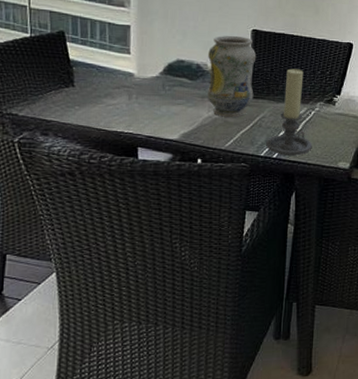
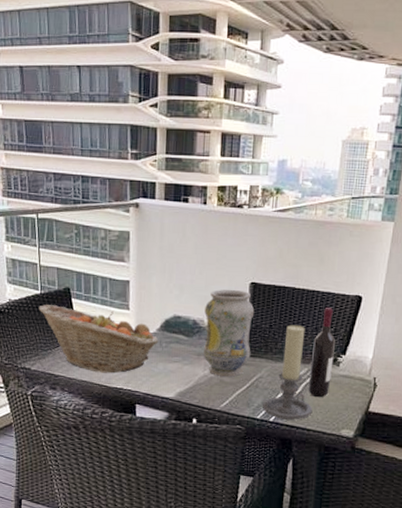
fruit basket: none [28,48,162,117] -> present [38,305,159,374]
wine bottle: none [307,53,332,133] -> present [308,308,336,397]

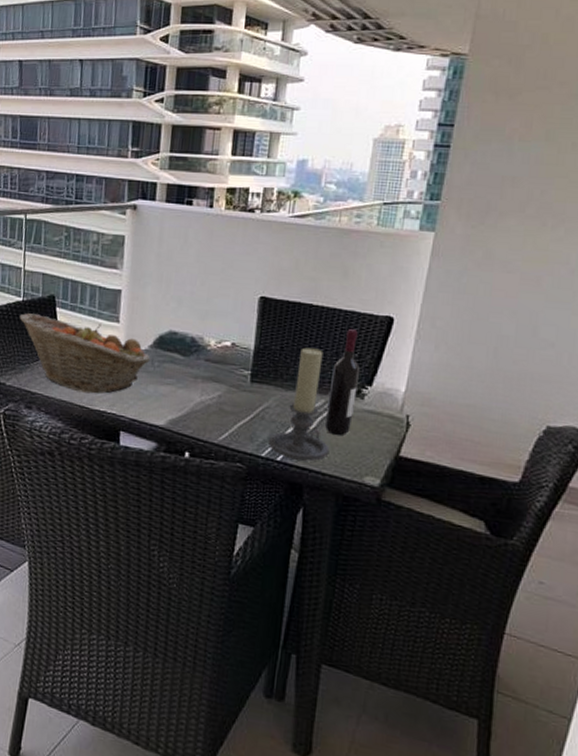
vase: present [203,289,255,377] -> none [201,303,264,405]

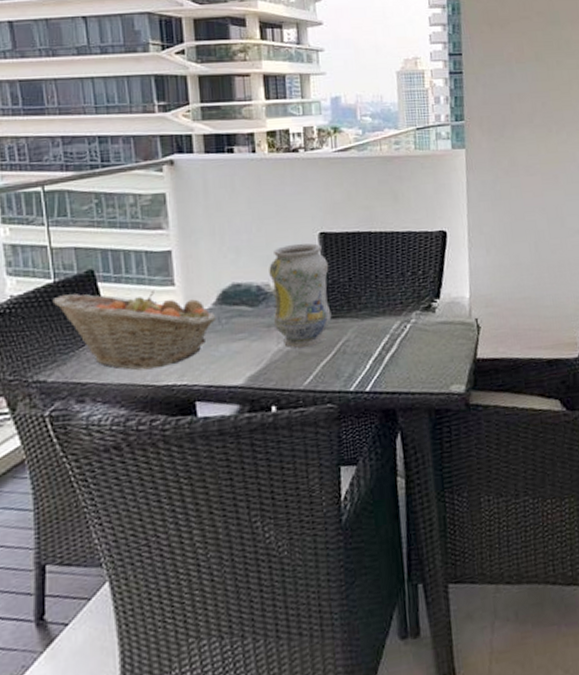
vase: none [201,303,264,405] -> present [269,243,332,348]
candle holder: present [269,347,330,462] -> none [355,273,414,387]
wine bottle: present [324,329,360,435] -> none [401,248,429,353]

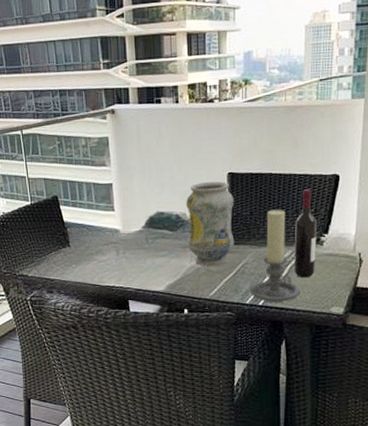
fruit basket: present [52,289,217,371] -> none [30,213,145,274]
candle holder: none [355,273,414,387] -> present [251,209,301,302]
wine bottle: none [401,248,429,353] -> present [293,189,318,277]

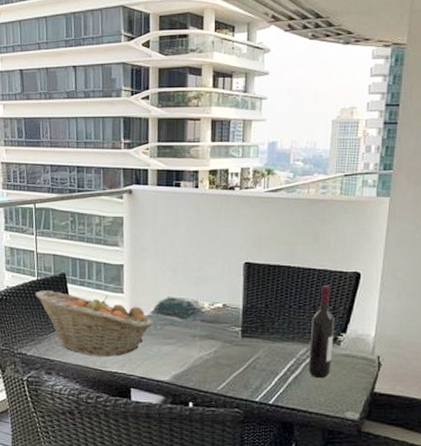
fruit basket: none [30,213,145,274] -> present [35,290,153,357]
vase: present [186,181,235,266] -> none [198,269,250,358]
candle holder: present [251,209,301,302] -> none [261,304,314,403]

